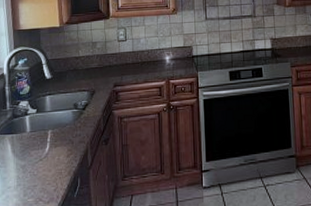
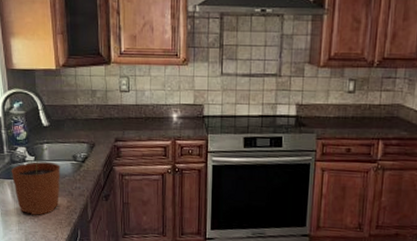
plant pot: none [12,99,62,168] -> present [11,147,60,215]

